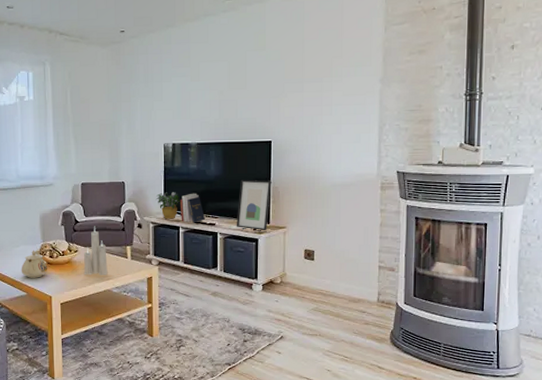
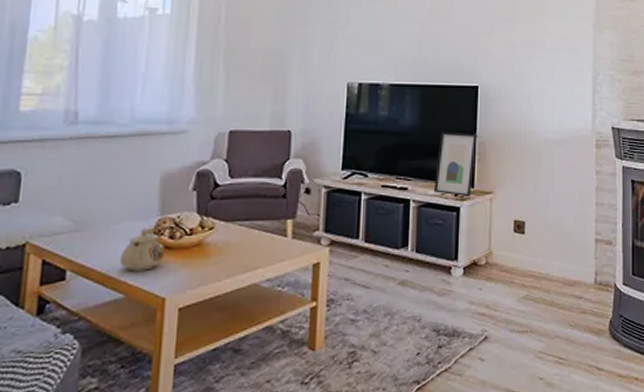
candle: present [83,226,109,275] -> none [219,191,258,264]
potted flower: present [155,192,182,219] -> none [332,146,366,182]
books: present [179,193,205,223] -> none [363,147,395,187]

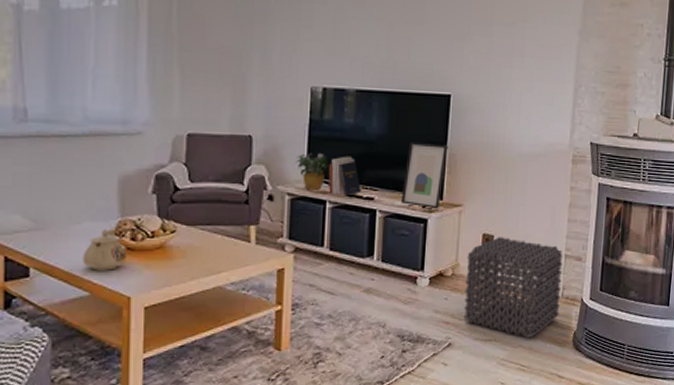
potted flower: none [332,146,366,182] -> present [295,153,331,190]
books: none [363,147,395,187] -> present [328,156,361,196]
pouf: none [498,223,594,328] -> present [463,237,563,338]

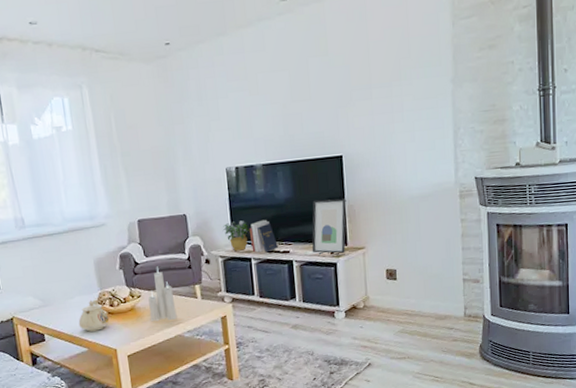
candle: none [183,196,222,266] -> present [148,266,178,322]
pouf: present [463,237,563,338] -> none [375,270,464,353]

